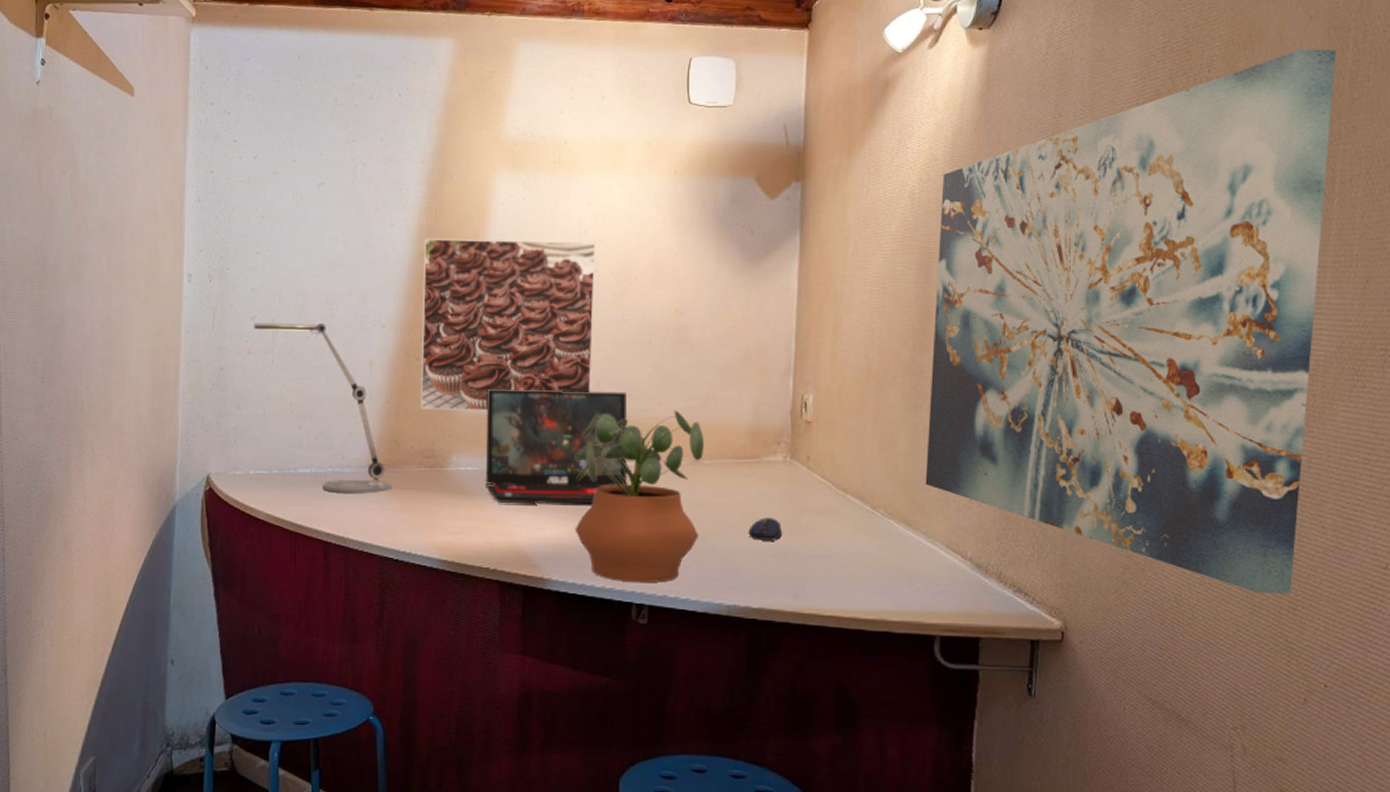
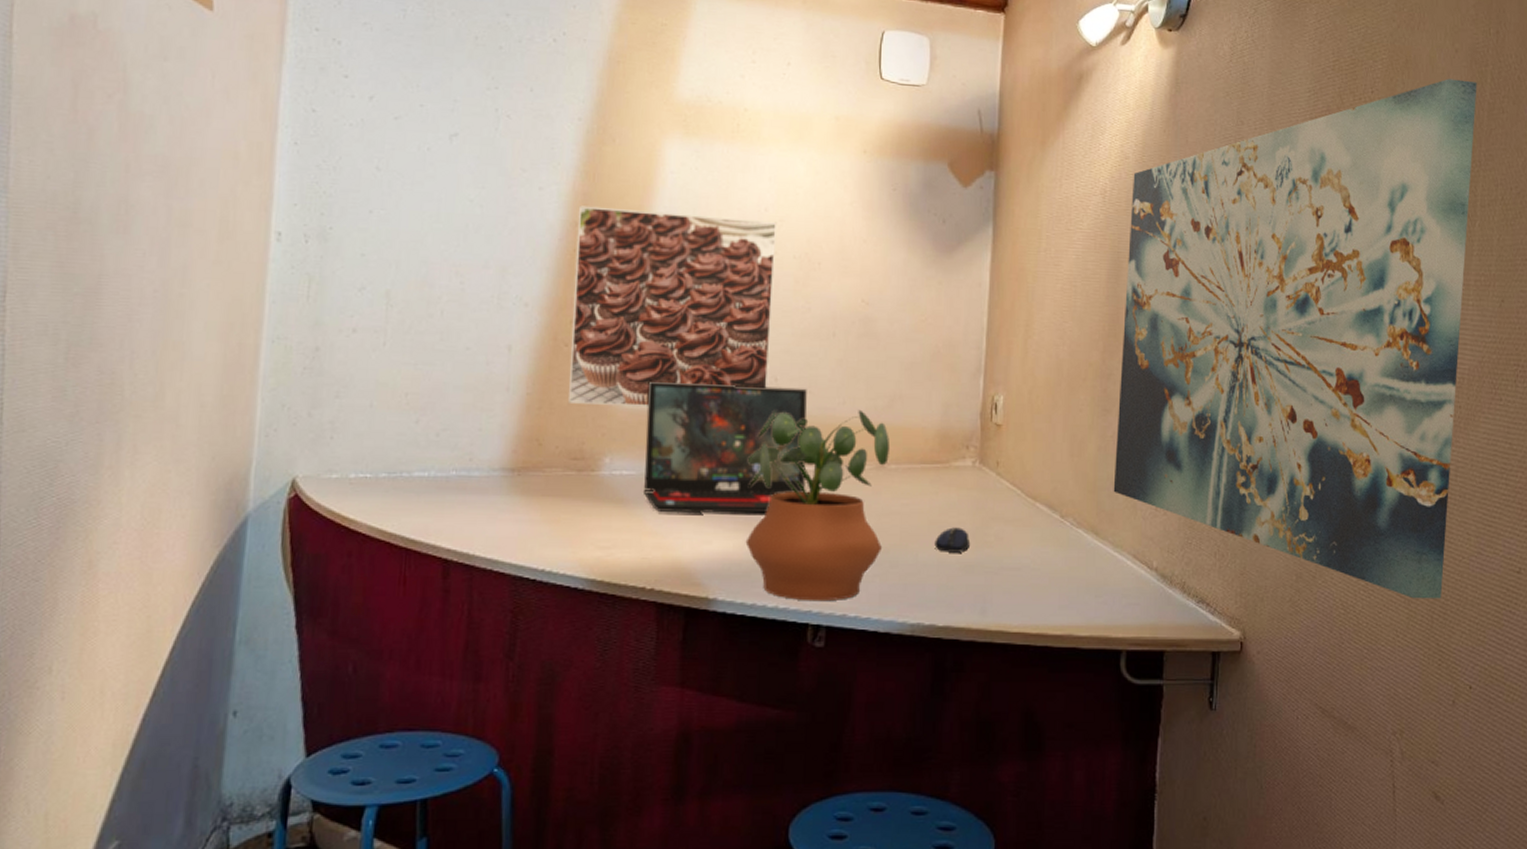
desk lamp: present [253,323,393,495] -> none [360,295,532,503]

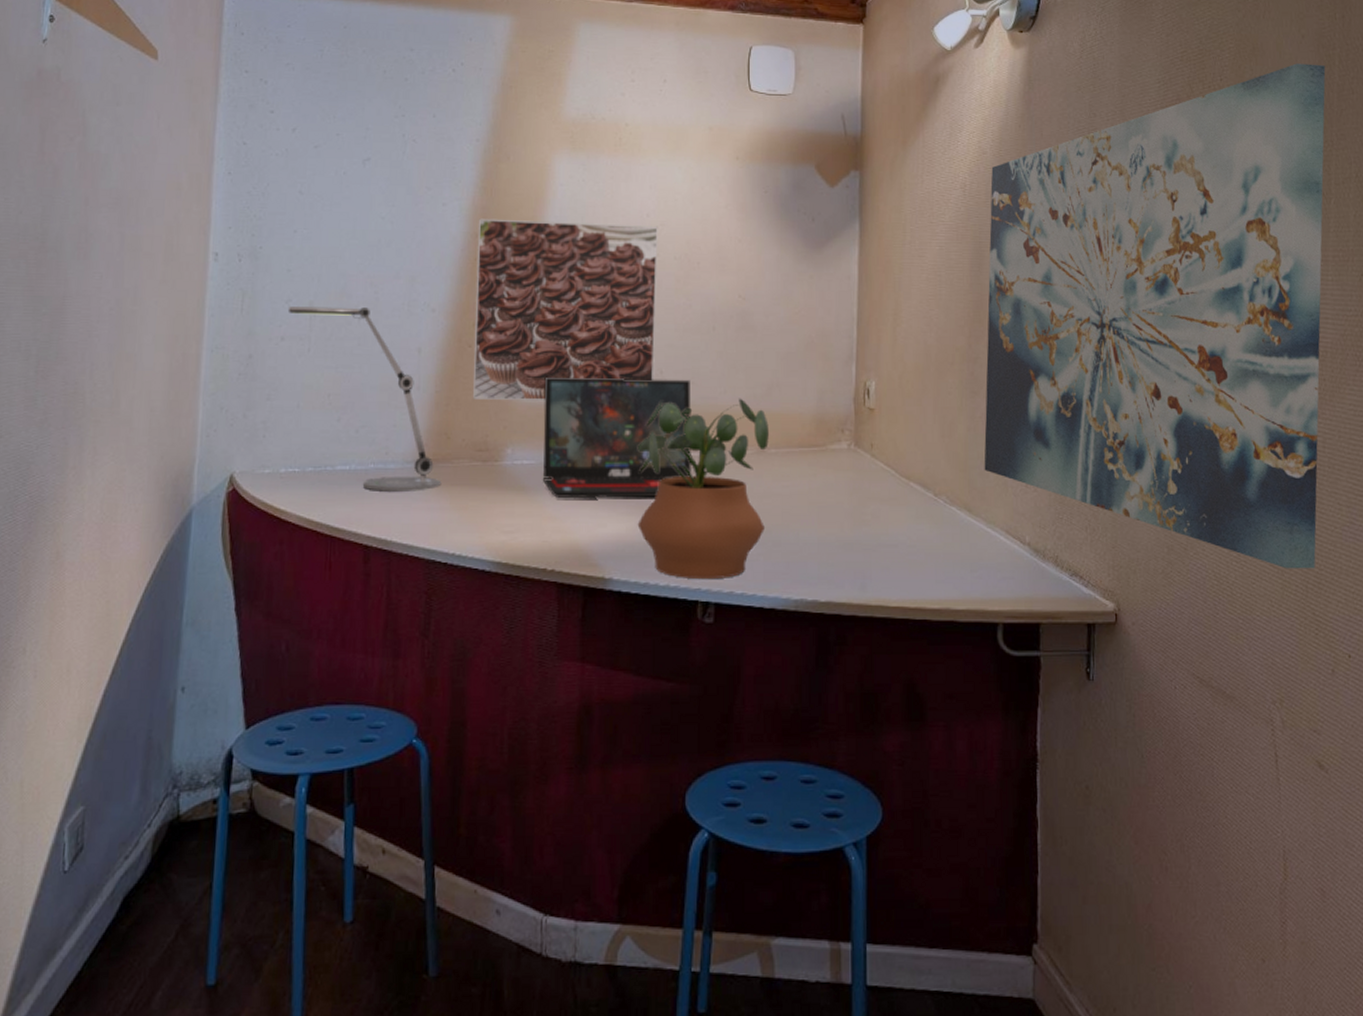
desk lamp: none [360,295,532,503] -> present [287,306,442,493]
computer mouse: present [934,527,971,553] -> none [814,507,849,531]

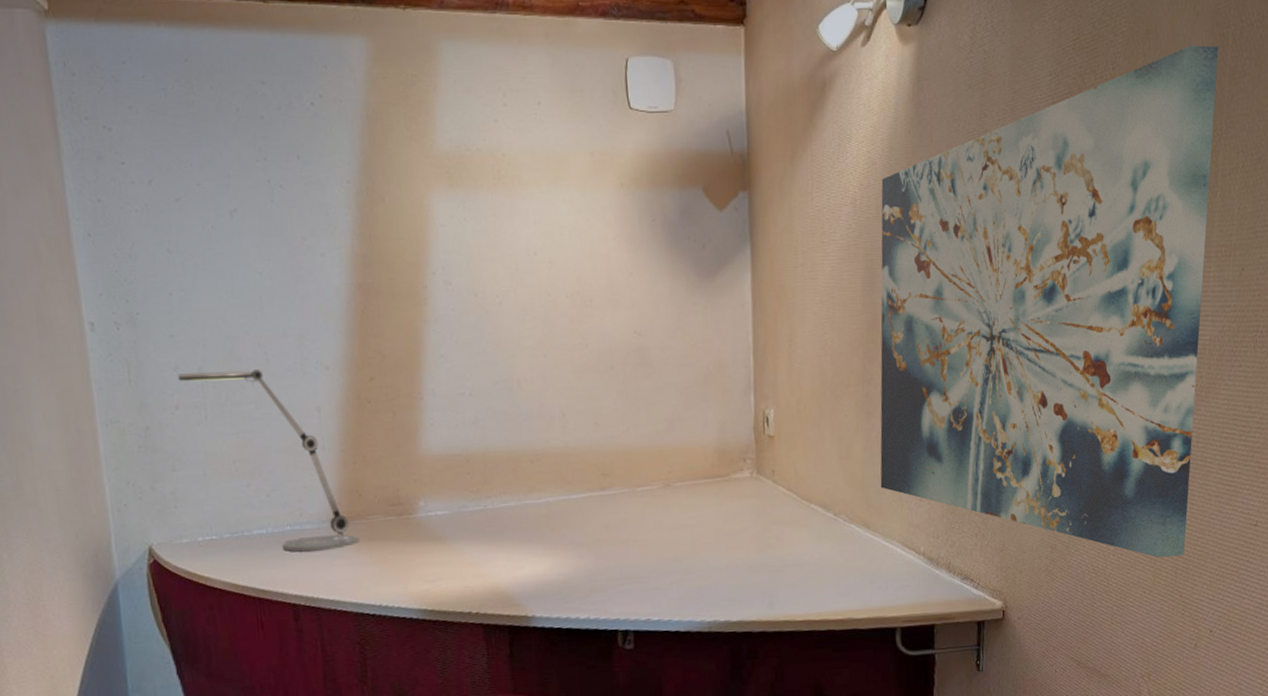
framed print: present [472,218,659,401] -> none [360,264,558,455]
laptop: present [543,378,692,499] -> none [448,420,601,545]
potted plant: present [637,398,770,580] -> none [548,435,676,611]

